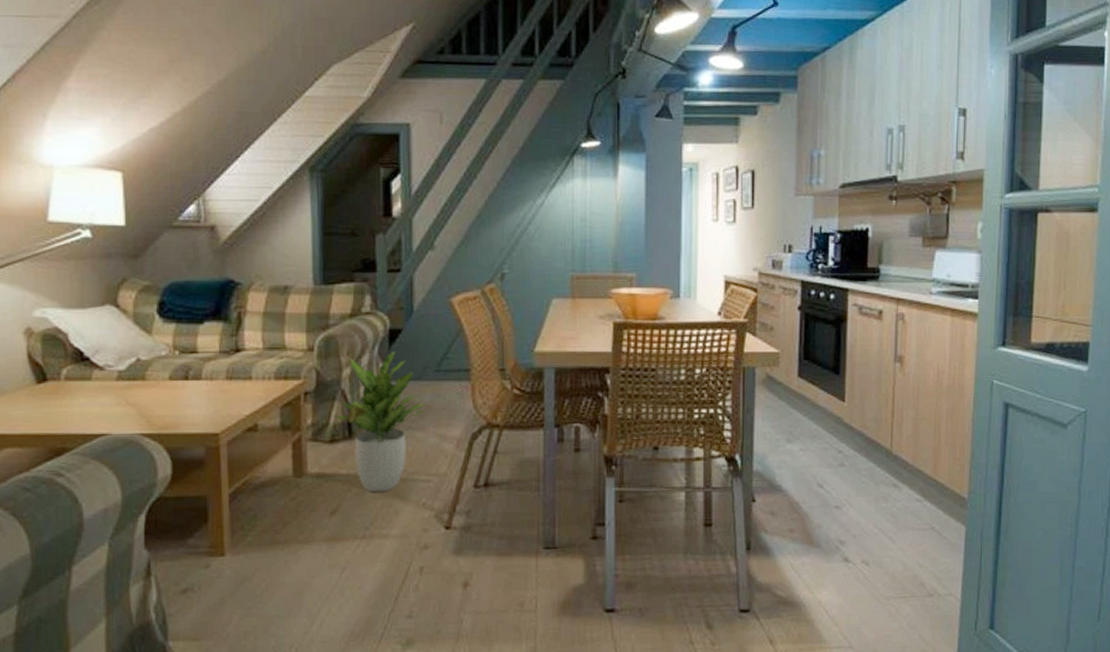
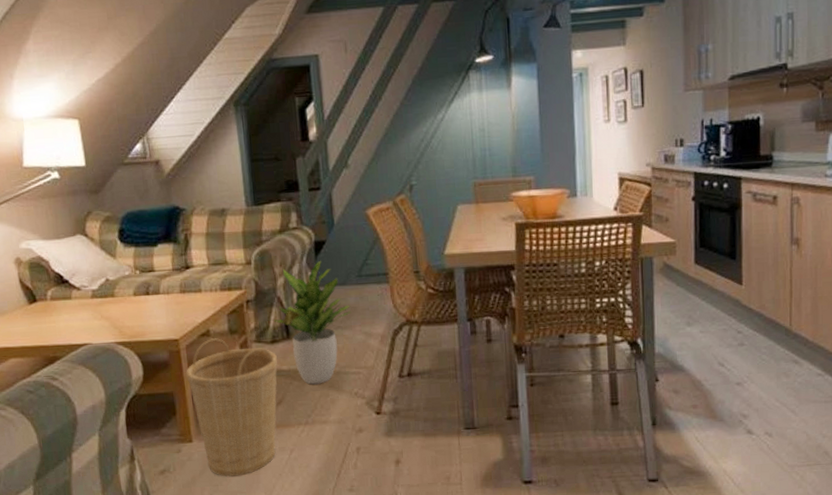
basket: none [224,434,335,598] -> present [186,338,277,477]

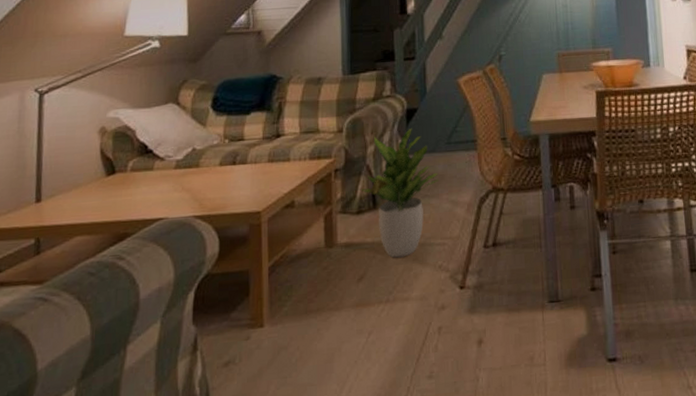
basket: present [186,338,277,477] -> none [265,209,361,367]

